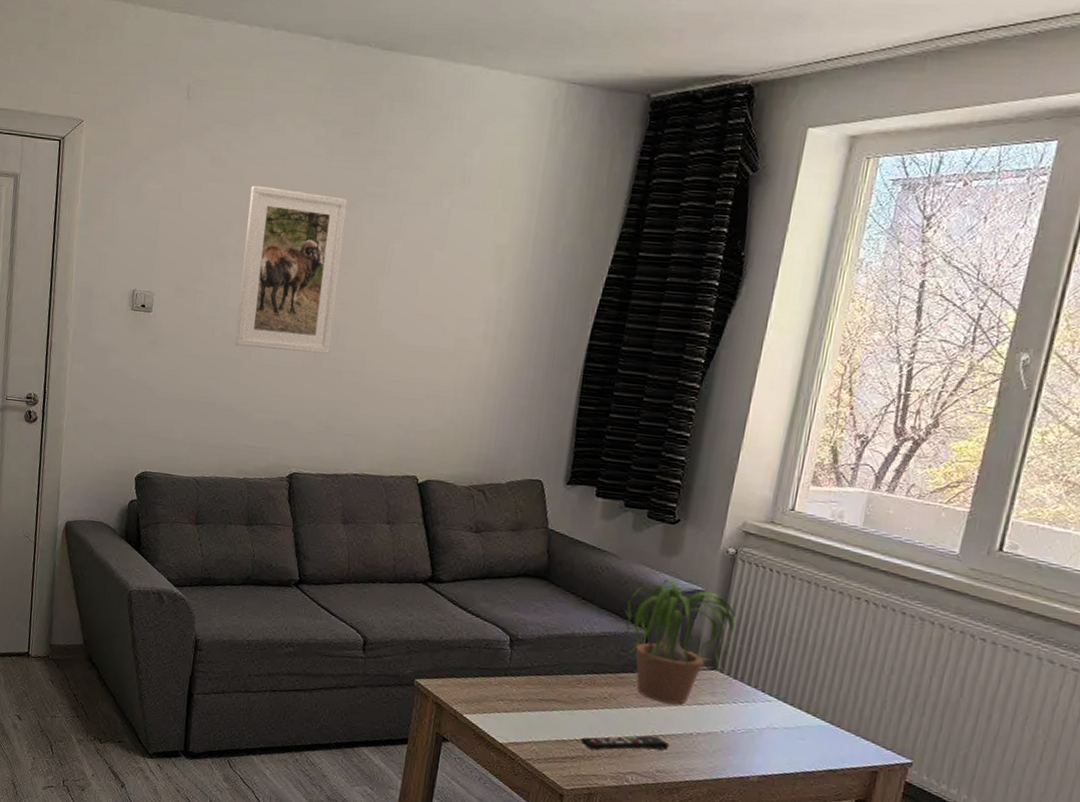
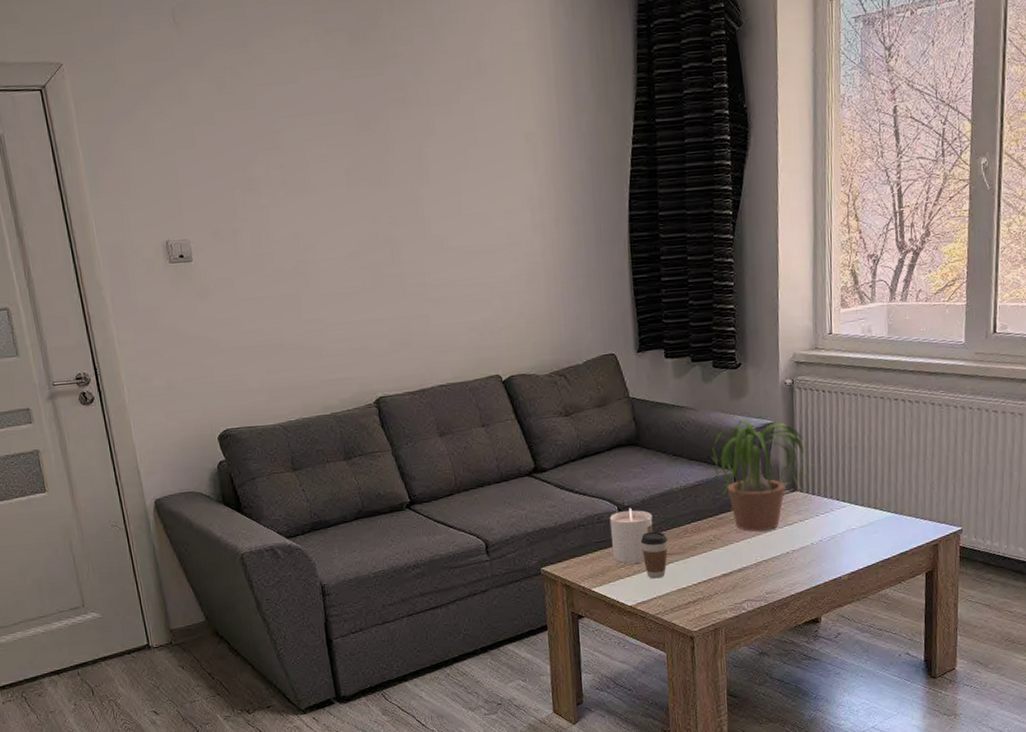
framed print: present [234,185,348,354] -> none [267,108,388,280]
candle: none [494,641,546,702] -> present [609,507,653,564]
coffee cup: none [525,671,558,723] -> present [640,531,668,579]
remote control: present [580,735,670,751] -> none [698,563,772,590]

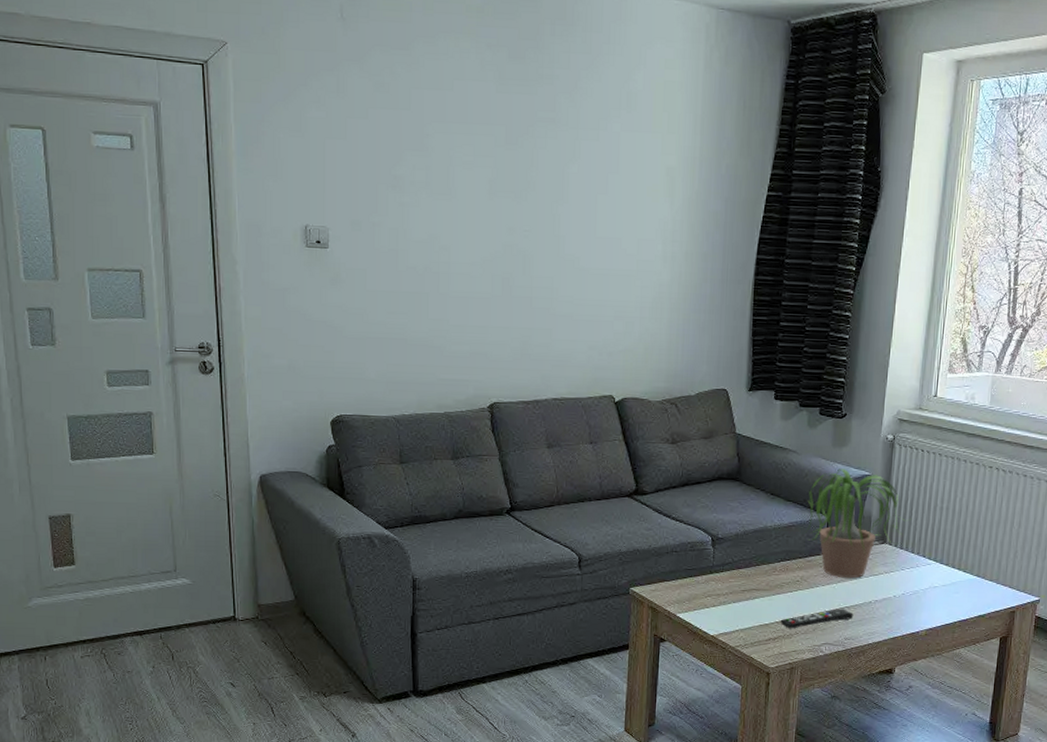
candle: present [609,507,653,564] -> none [701,539,744,594]
coffee cup: present [640,531,668,579] -> none [729,565,757,612]
remote control: none [698,563,772,590] -> present [780,608,854,629]

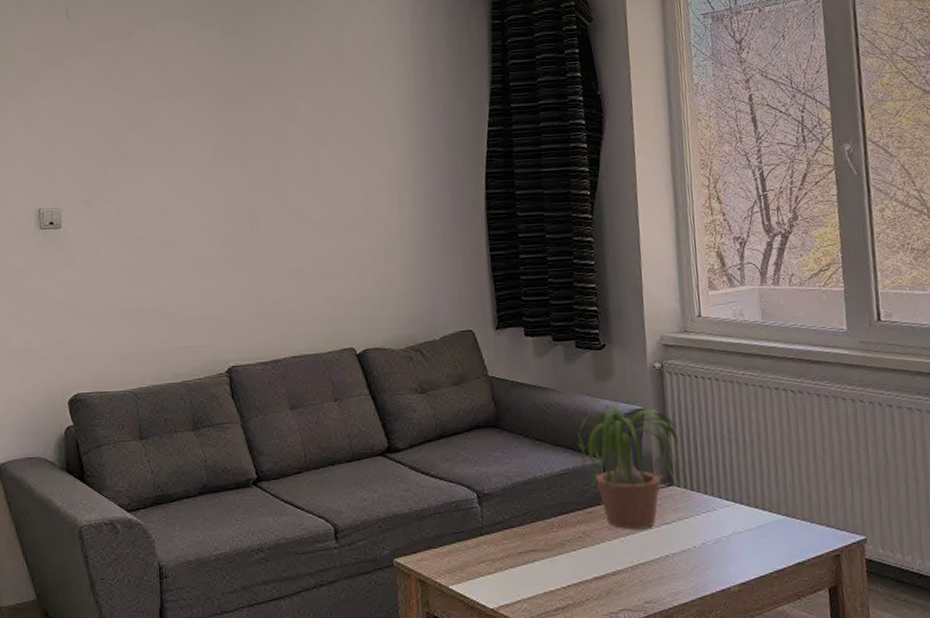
remote control: present [780,608,854,629] -> none [567,566,651,595]

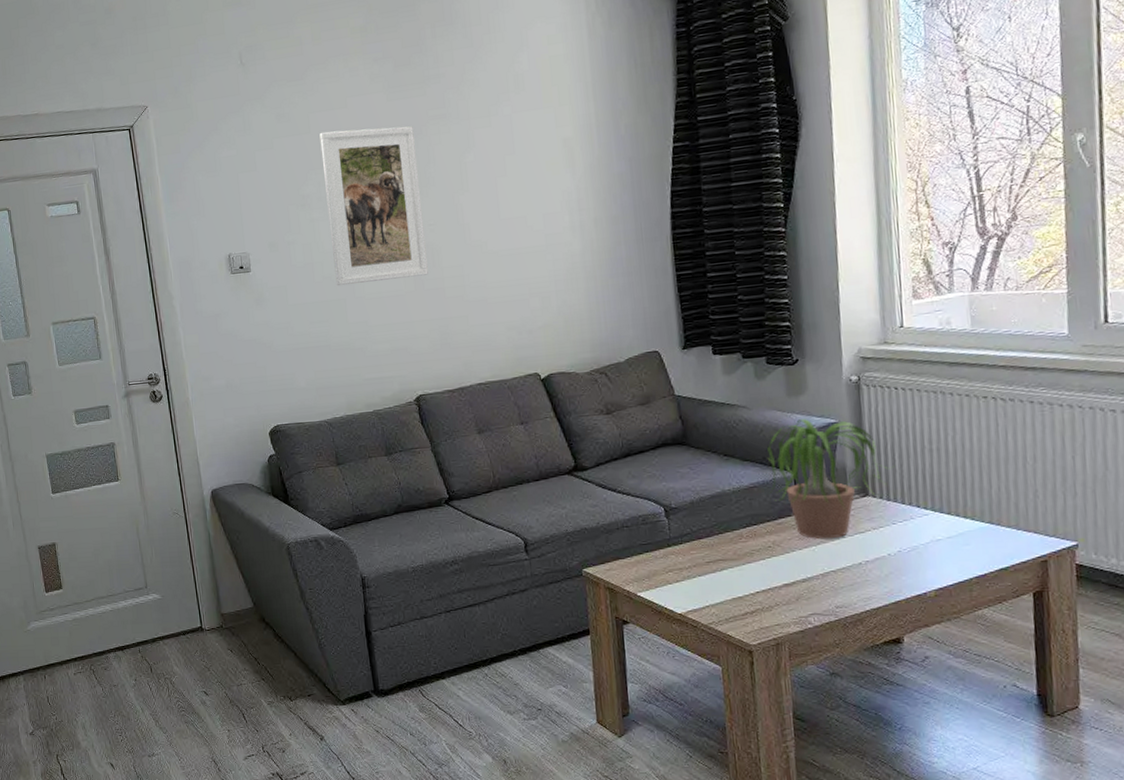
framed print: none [143,91,246,248] -> present [319,126,428,286]

